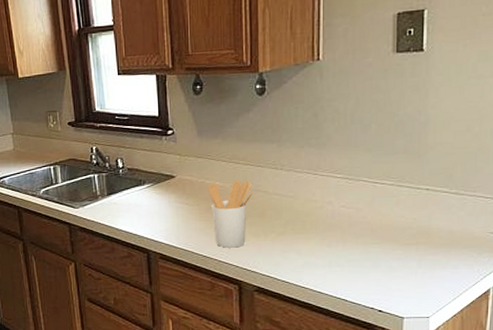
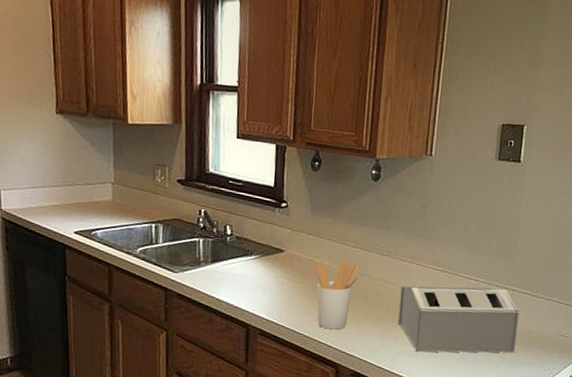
toaster: none [299,190,437,263] -> present [397,286,520,353]

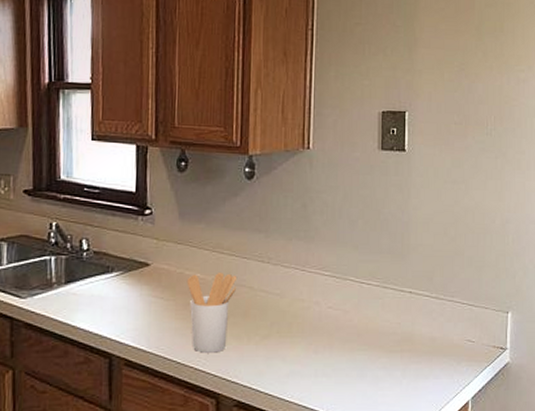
toaster: present [397,286,520,353] -> none [284,292,419,372]

